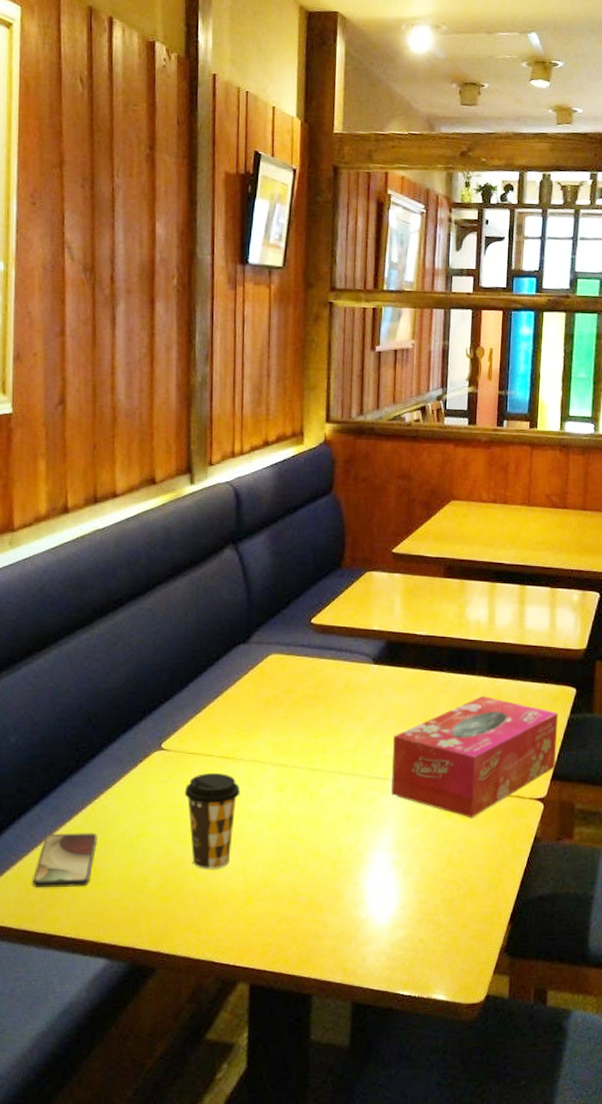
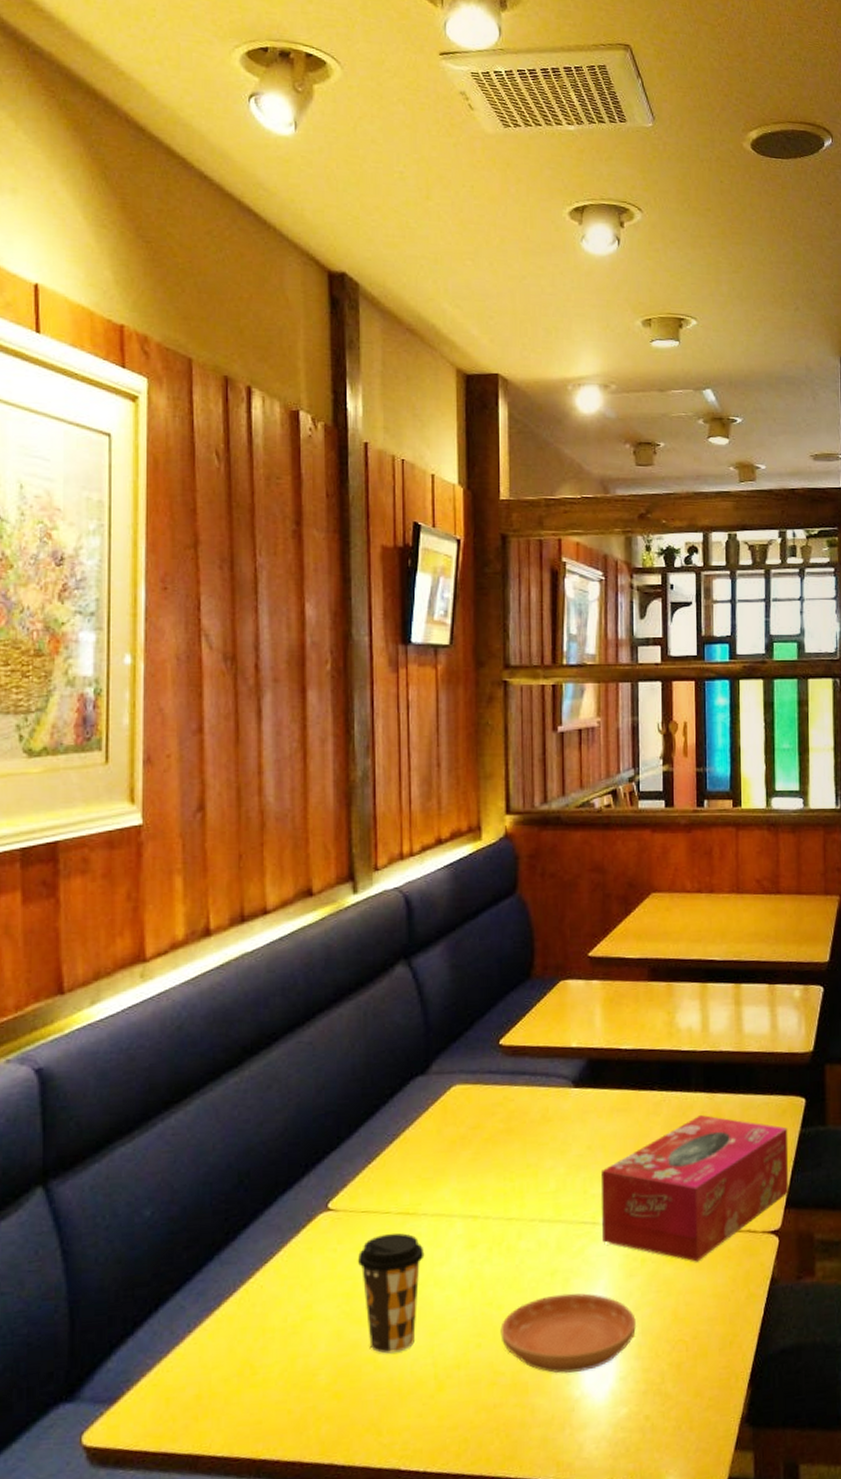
smartphone: present [33,833,97,888] -> none [174,1320,253,1397]
saucer: none [301,834,416,898] -> present [500,1293,636,1374]

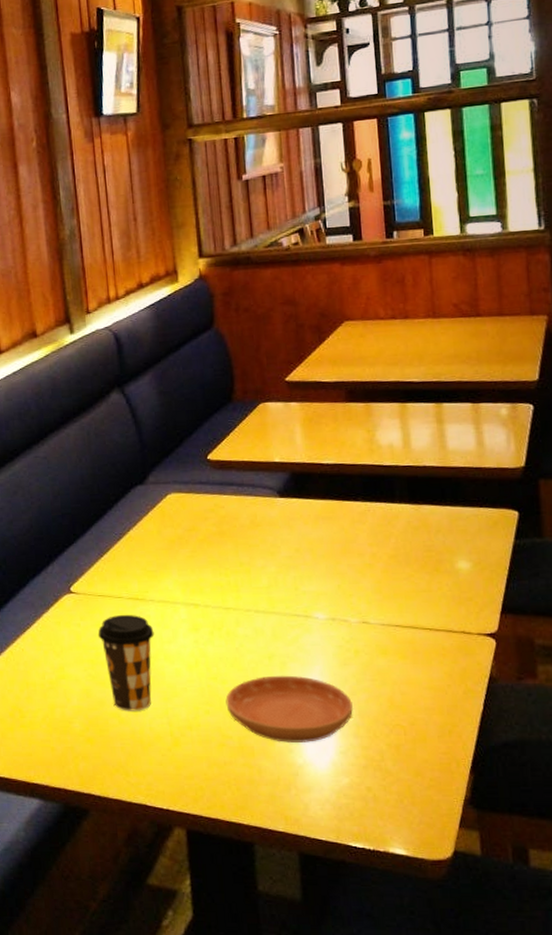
tissue box: present [602,1114,789,1262] -> none [311,524,504,657]

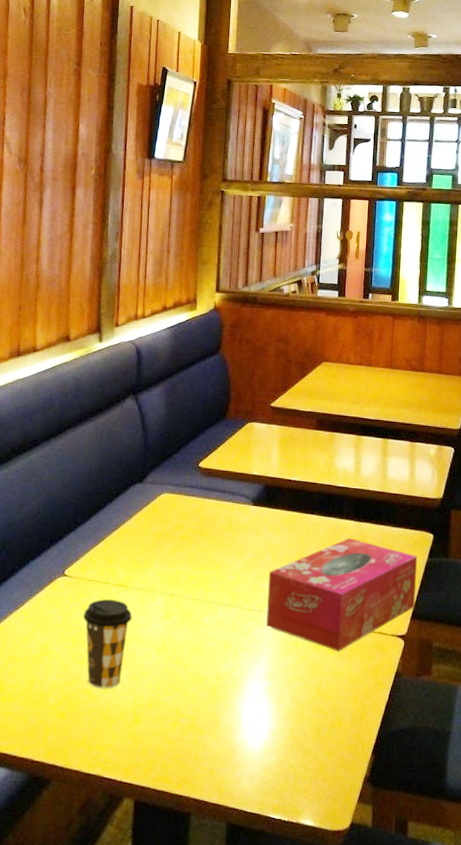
saucer: present [225,675,353,742] -> none [184,662,288,723]
tissue box: none [311,524,504,657] -> present [266,537,418,652]

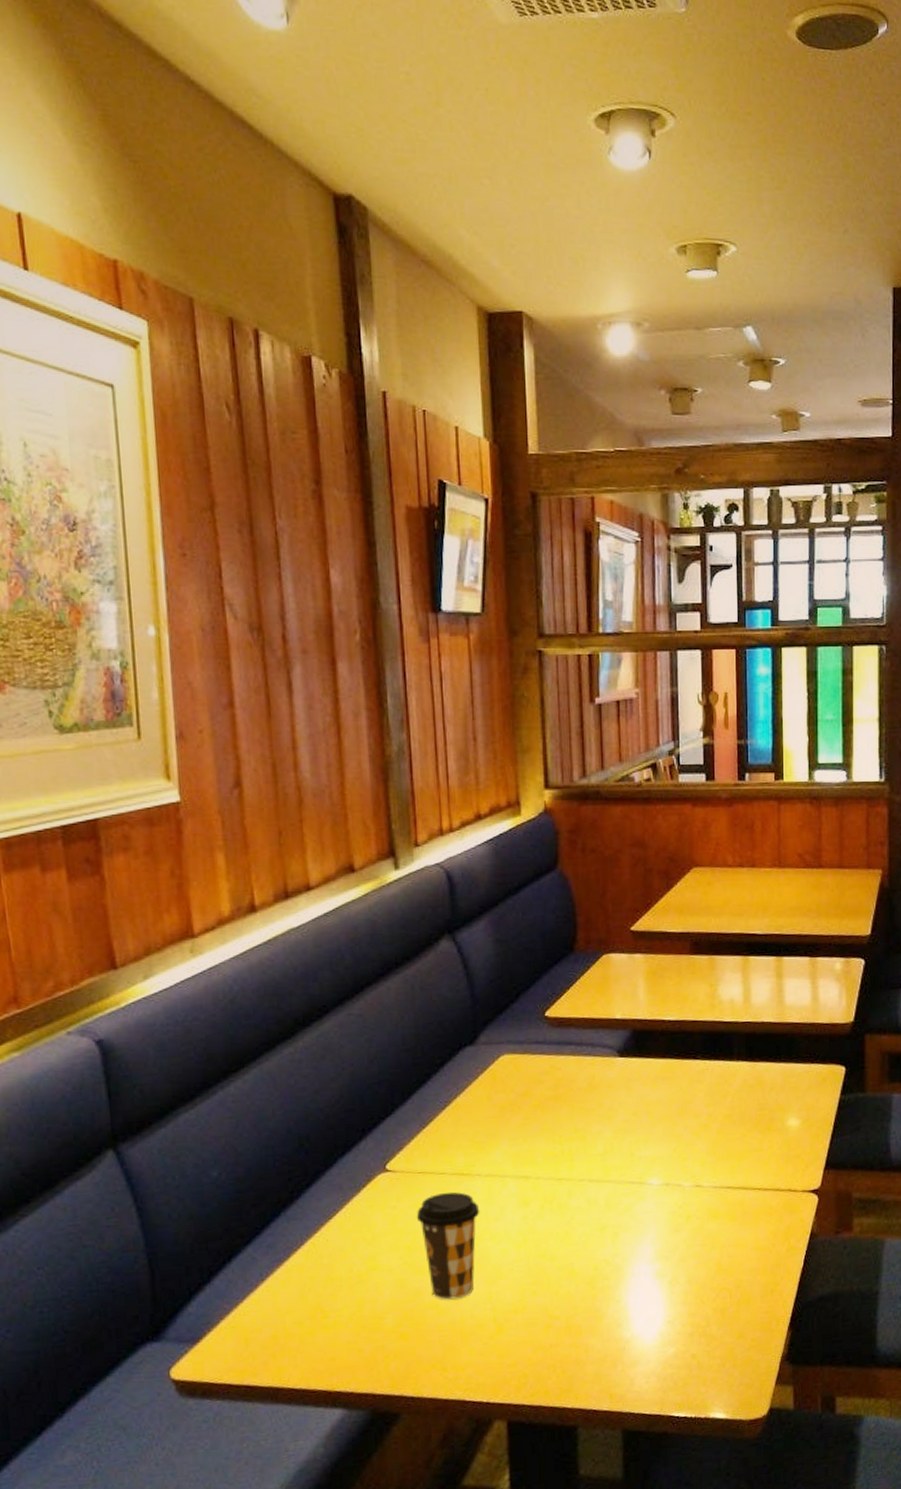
tissue box: present [266,537,418,652] -> none [647,1082,829,1218]

